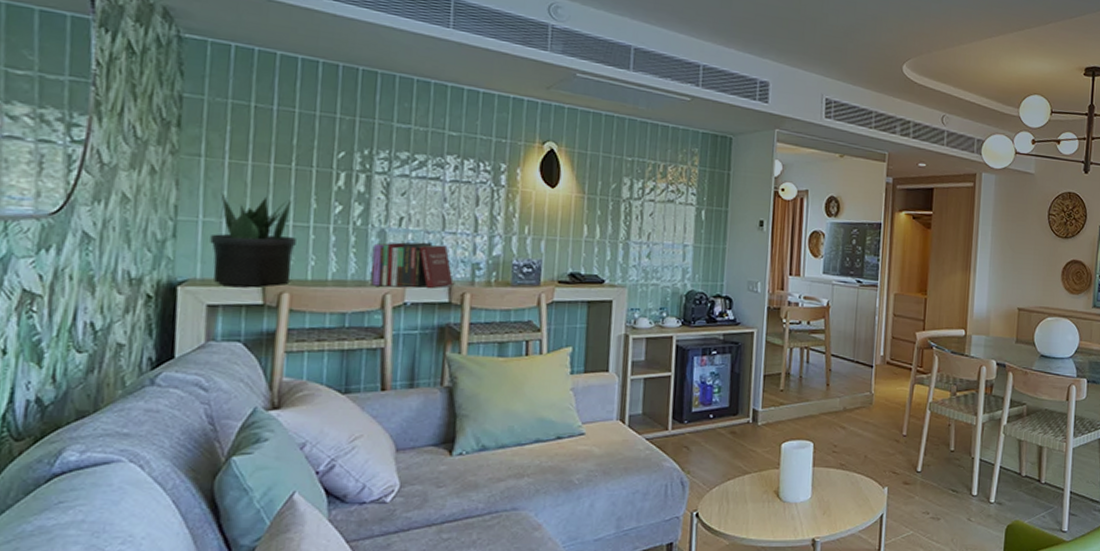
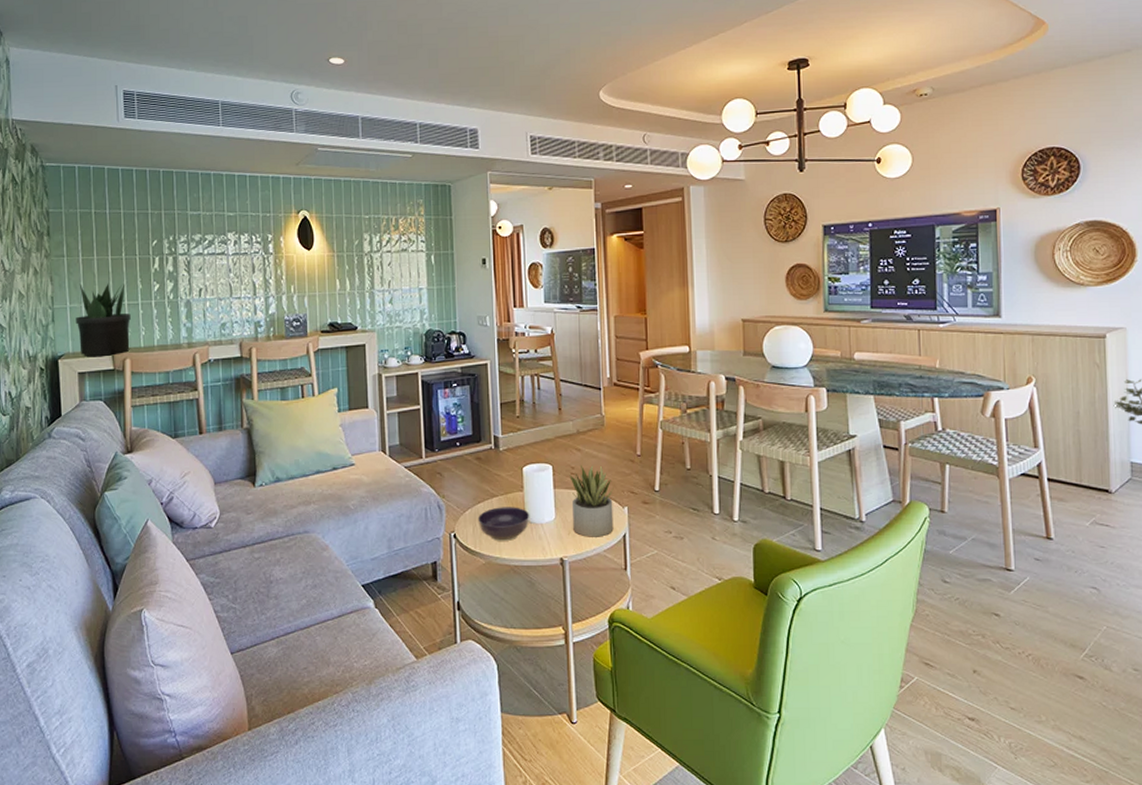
books: present [370,242,454,289] -> none [183,308,242,348]
bowl: none [725,485,784,521] -> present [477,507,530,541]
succulent plant: none [829,444,876,518] -> present [569,465,614,537]

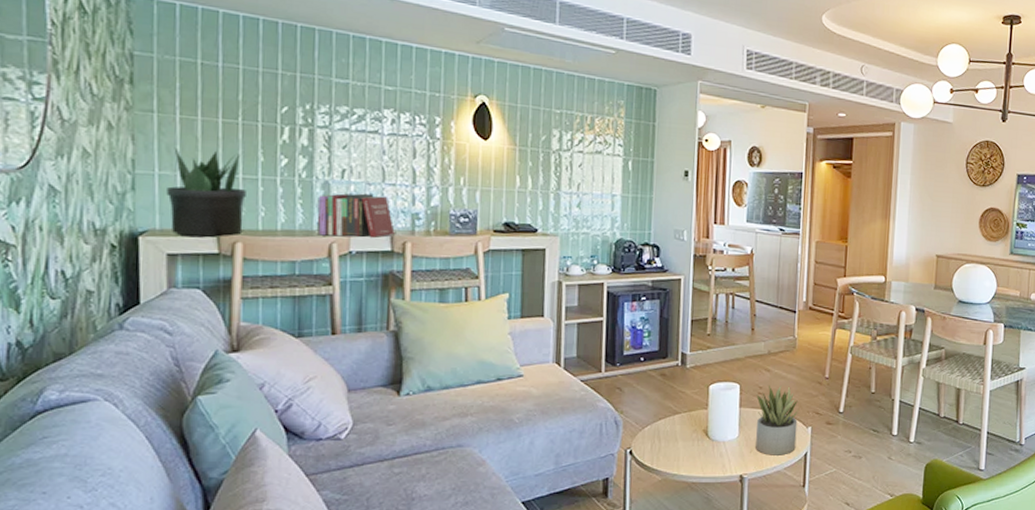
books: none [183,308,242,348] -> present [316,193,395,238]
bowl: present [477,507,530,541] -> none [657,424,713,458]

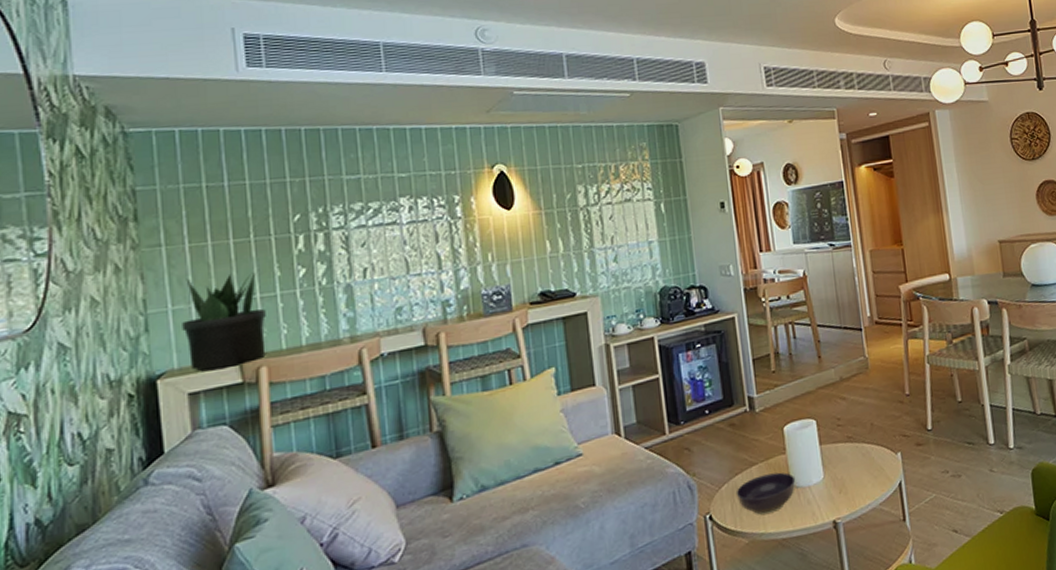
books: present [316,193,395,238] -> none [341,288,426,343]
bowl: none [657,424,713,458] -> present [736,472,796,515]
succulent plant: present [756,386,800,455] -> none [835,413,888,493]

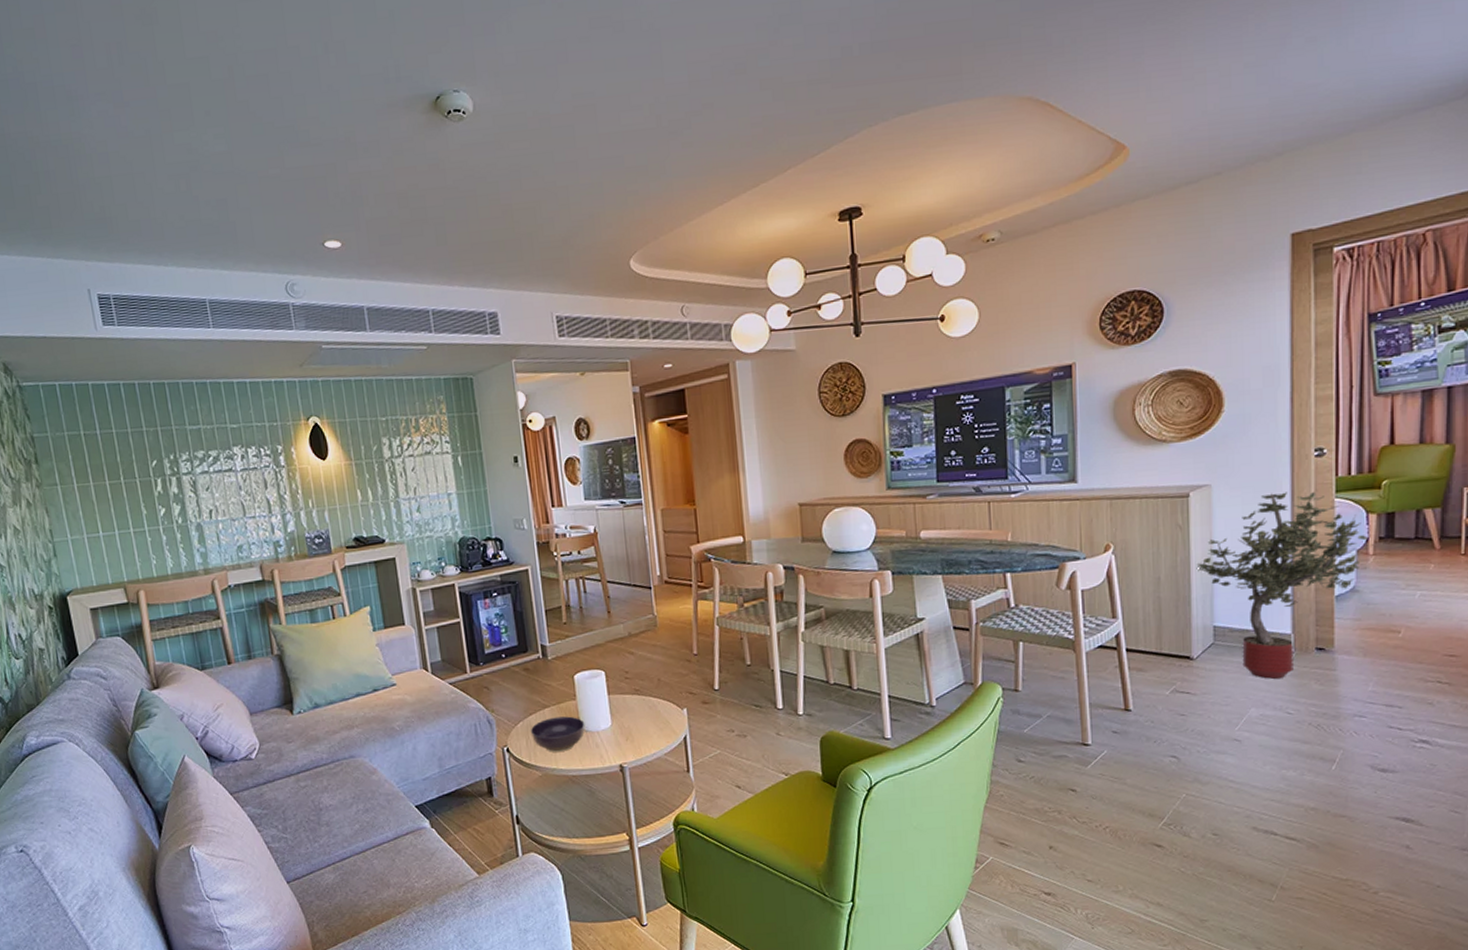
planter: present [182,273,266,372] -> none [78,510,142,592]

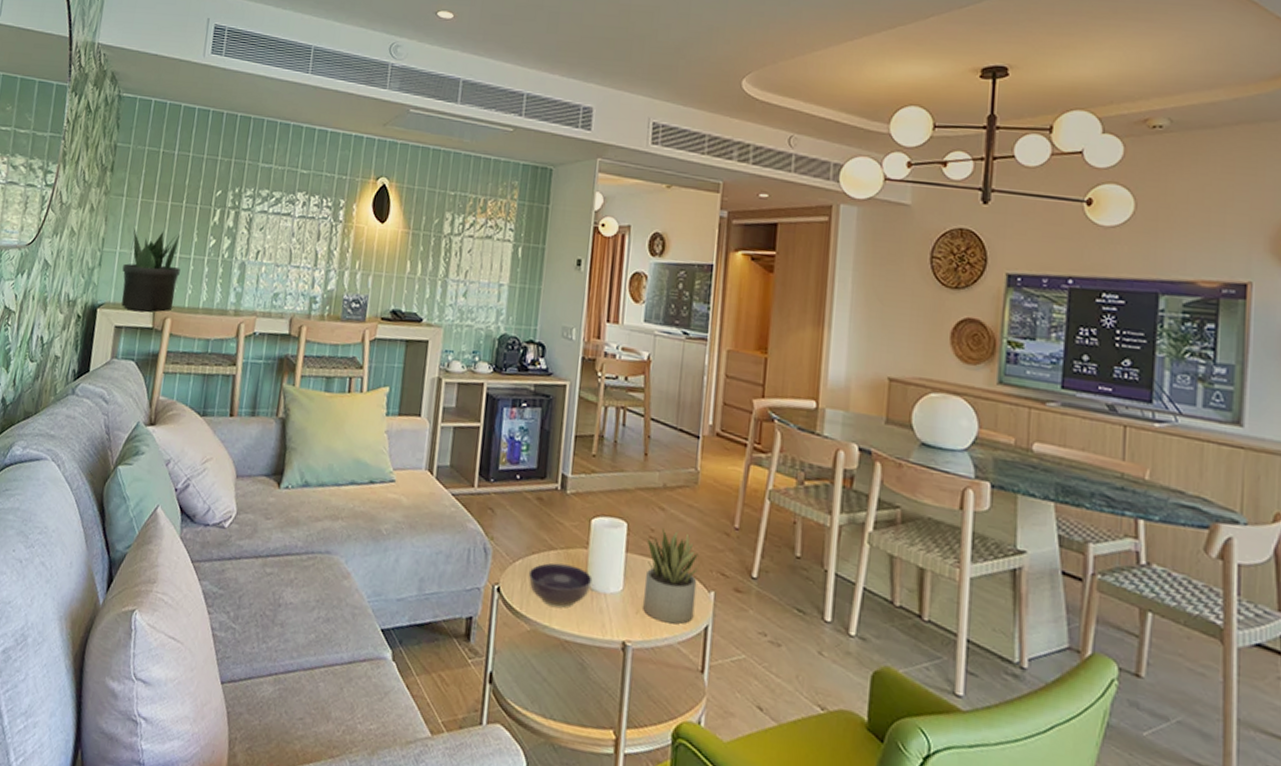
planter: none [78,510,142,592] -> present [121,227,181,313]
succulent plant: none [623,668,674,742] -> present [643,529,700,625]

